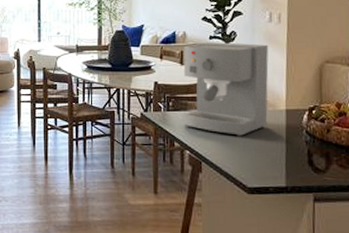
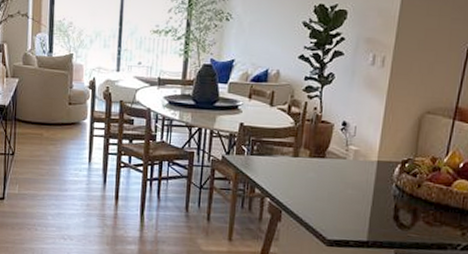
coffee maker: present [181,42,269,137] -> none [265,83,368,187]

